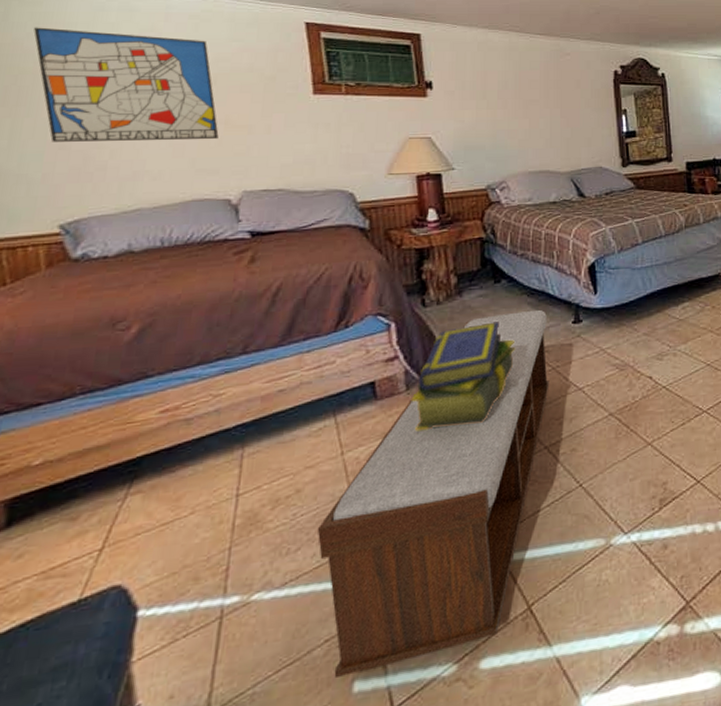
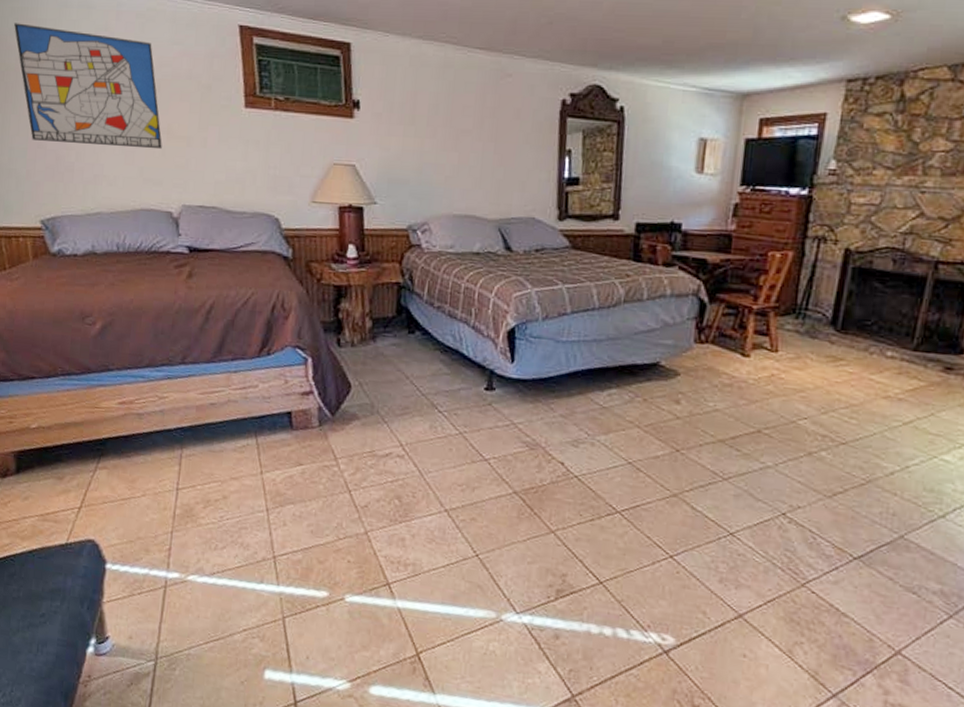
bench: present [317,309,549,679] -> none [239,366,459,669]
stack of books: present [411,322,516,432] -> none [322,373,425,473]

